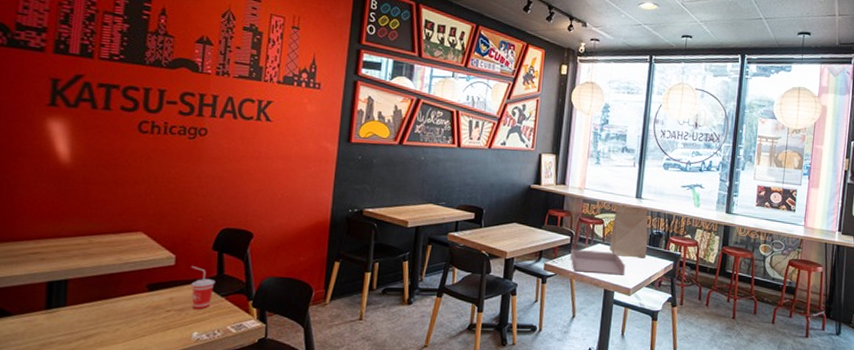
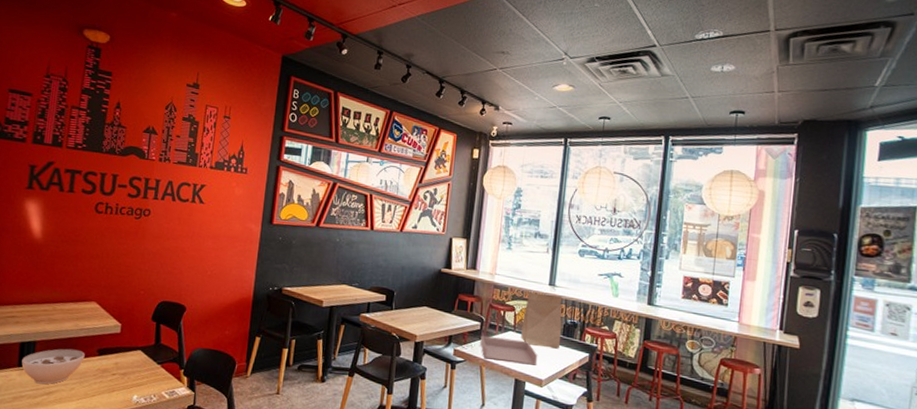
soup bowl: none [50,285,132,328] -> present [21,348,85,385]
beverage cup: present [191,266,216,309] -> none [133,335,153,375]

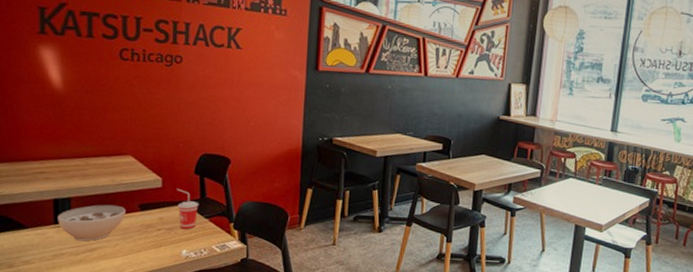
beverage cup: none [133,335,153,375] -> present [176,189,199,229]
tray: present [480,336,538,365] -> none [540,183,599,211]
paper bag: present [521,292,563,349] -> none [581,139,624,195]

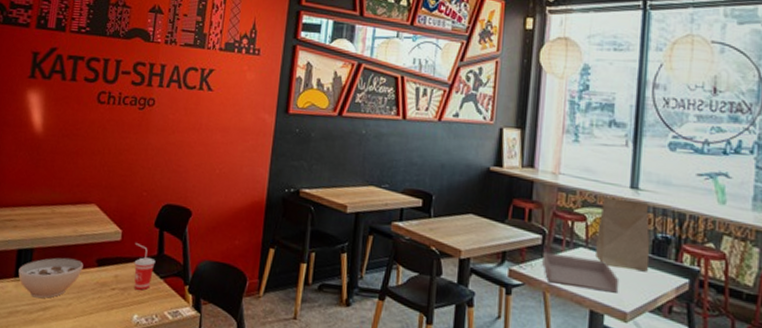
tray: none [540,183,599,211] -> present [542,253,620,293]
paper bag: none [581,139,624,195] -> present [596,197,651,272]

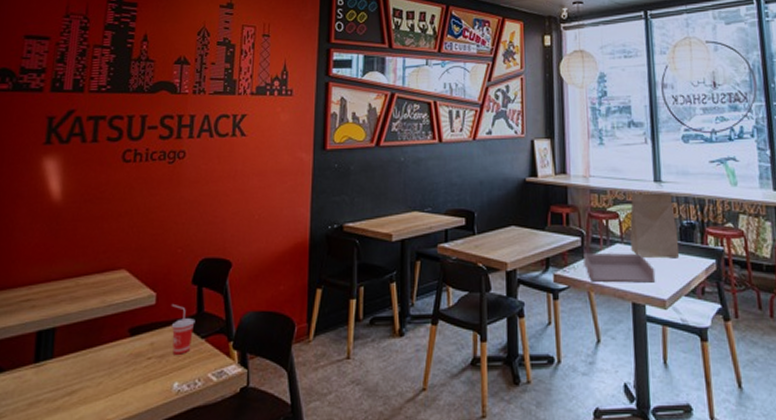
soup bowl: present [18,257,84,299] -> none [38,332,114,382]

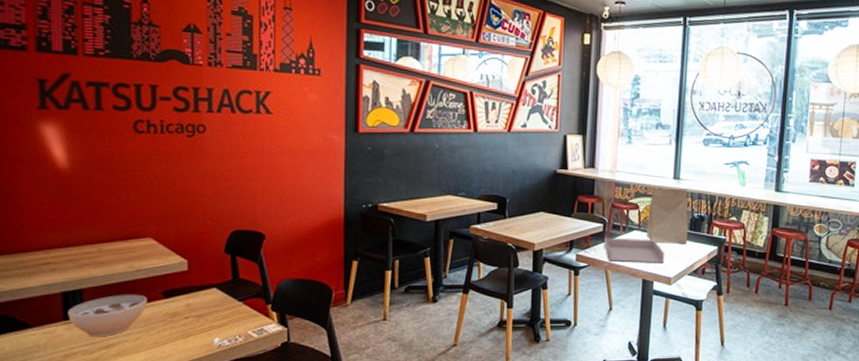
soup bowl: none [38,332,114,382] -> present [68,294,148,337]
beverage cup: present [171,305,195,355] -> none [204,271,231,315]

